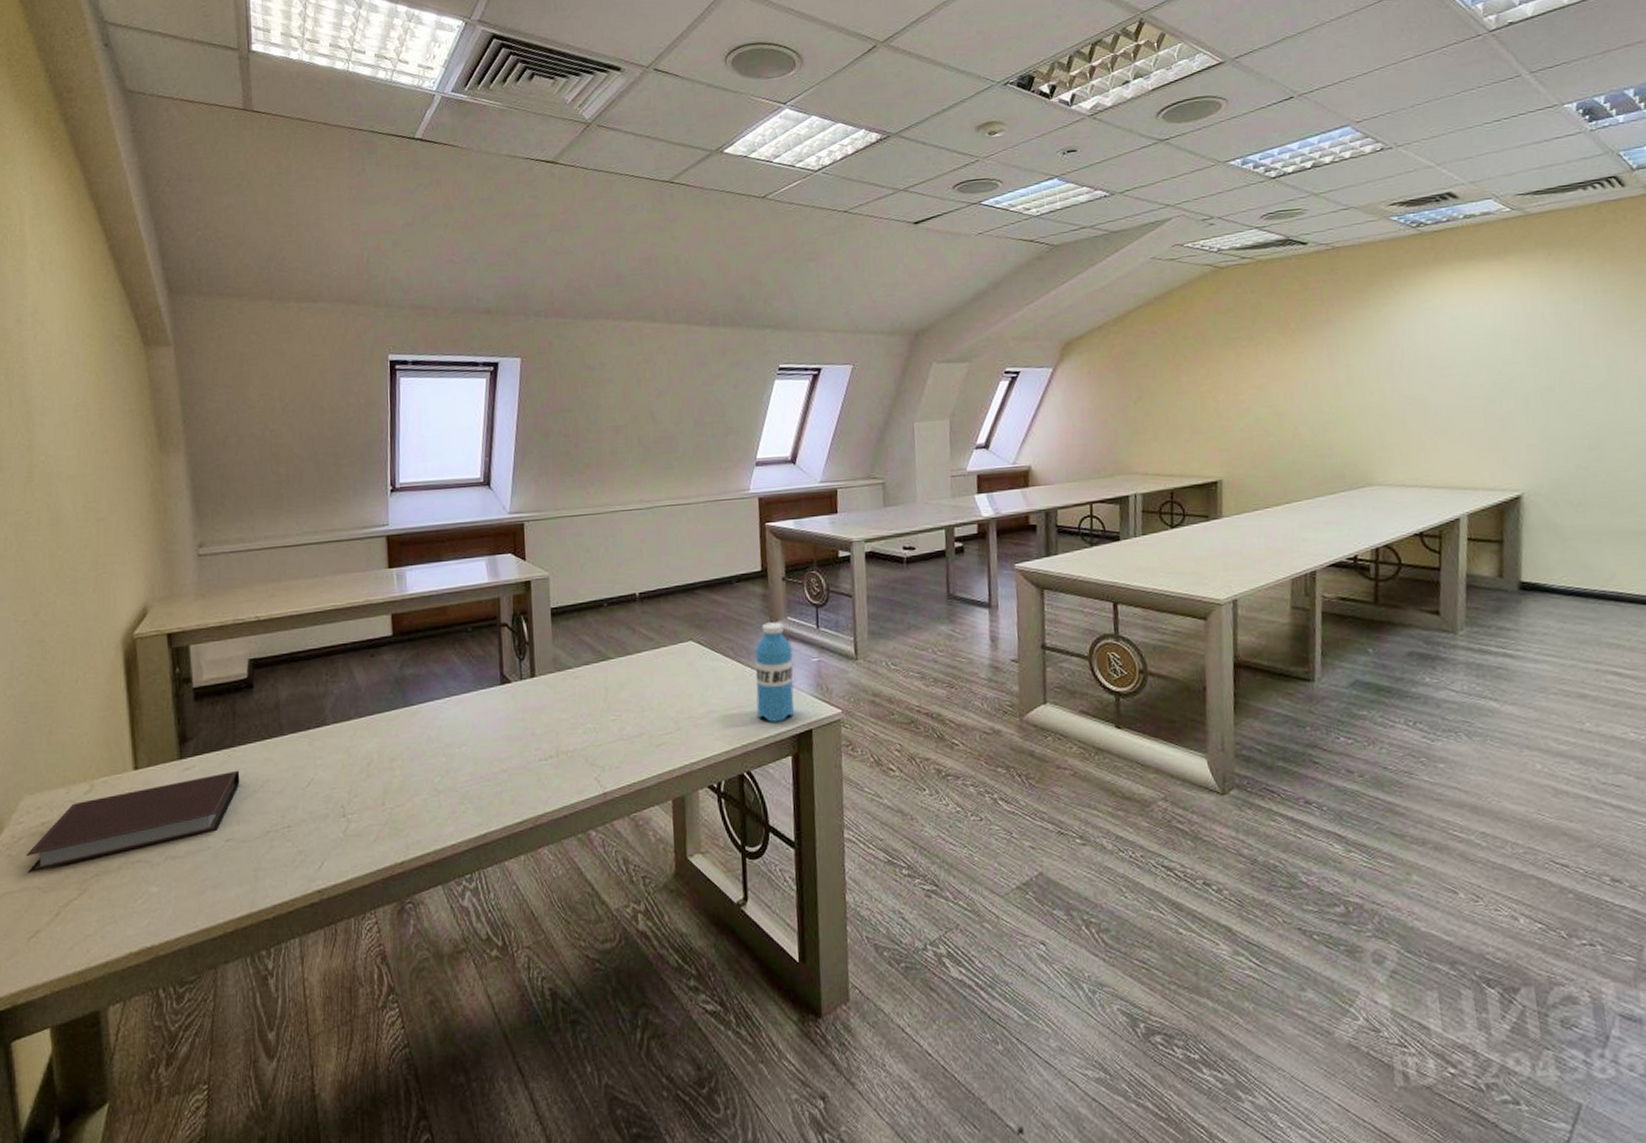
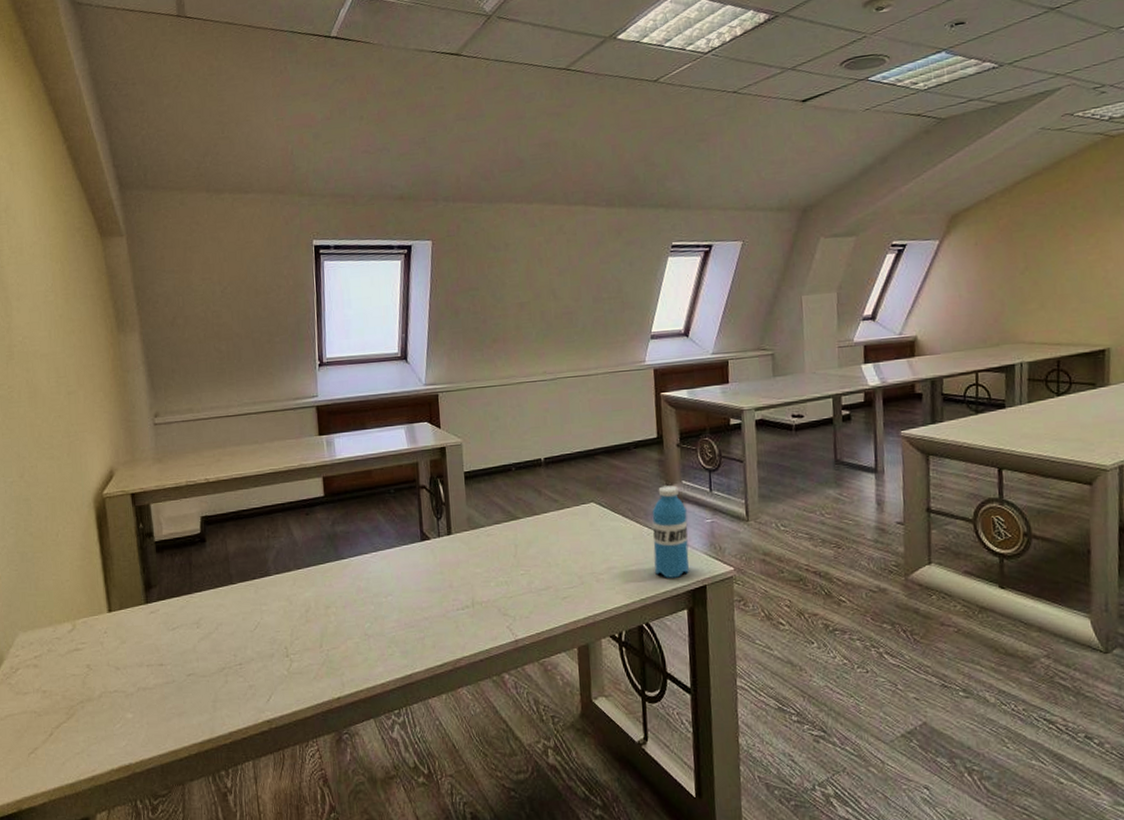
notebook: present [26,770,240,873] -> none [23,614,198,699]

